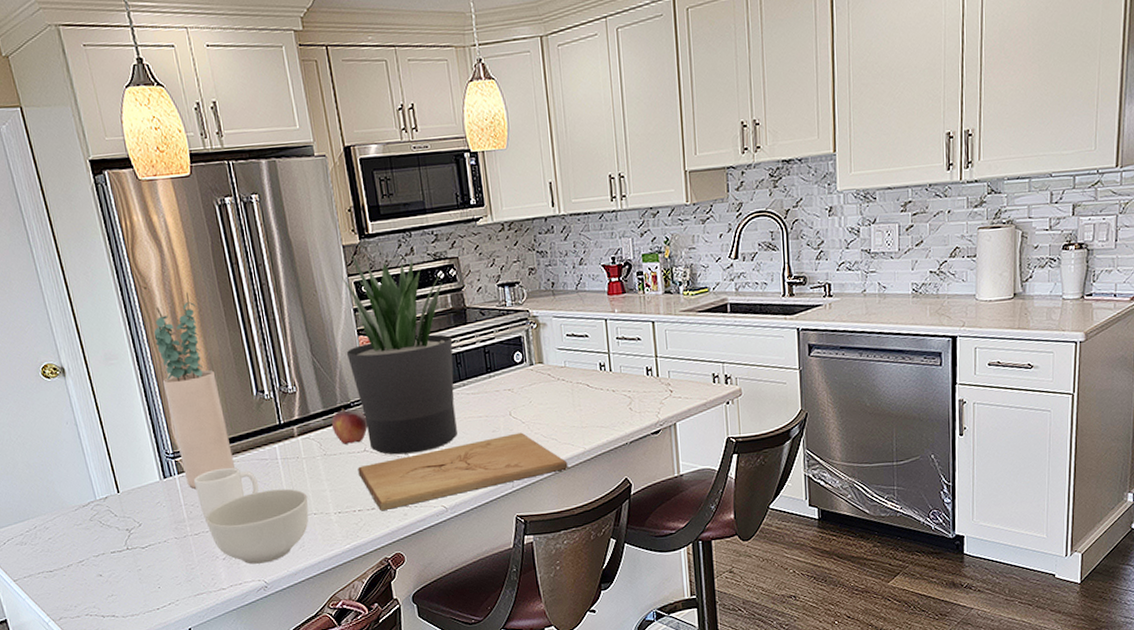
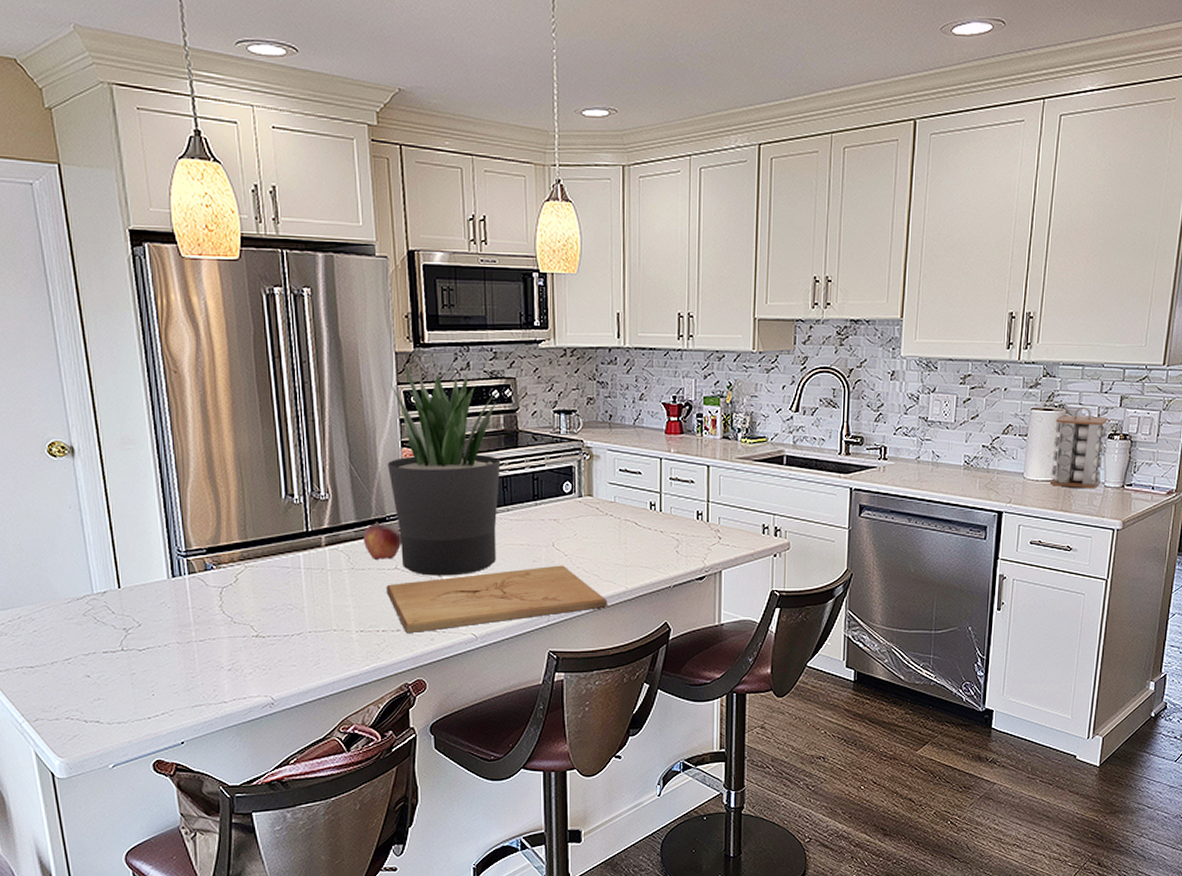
vase: present [153,291,236,489] -> none [179,381,254,591]
mug: present [193,467,259,519] -> none [205,572,276,626]
bowl: present [205,488,309,564] -> none [214,601,329,678]
spice rack: none [1004,219,1061,305] -> present [1050,406,1108,489]

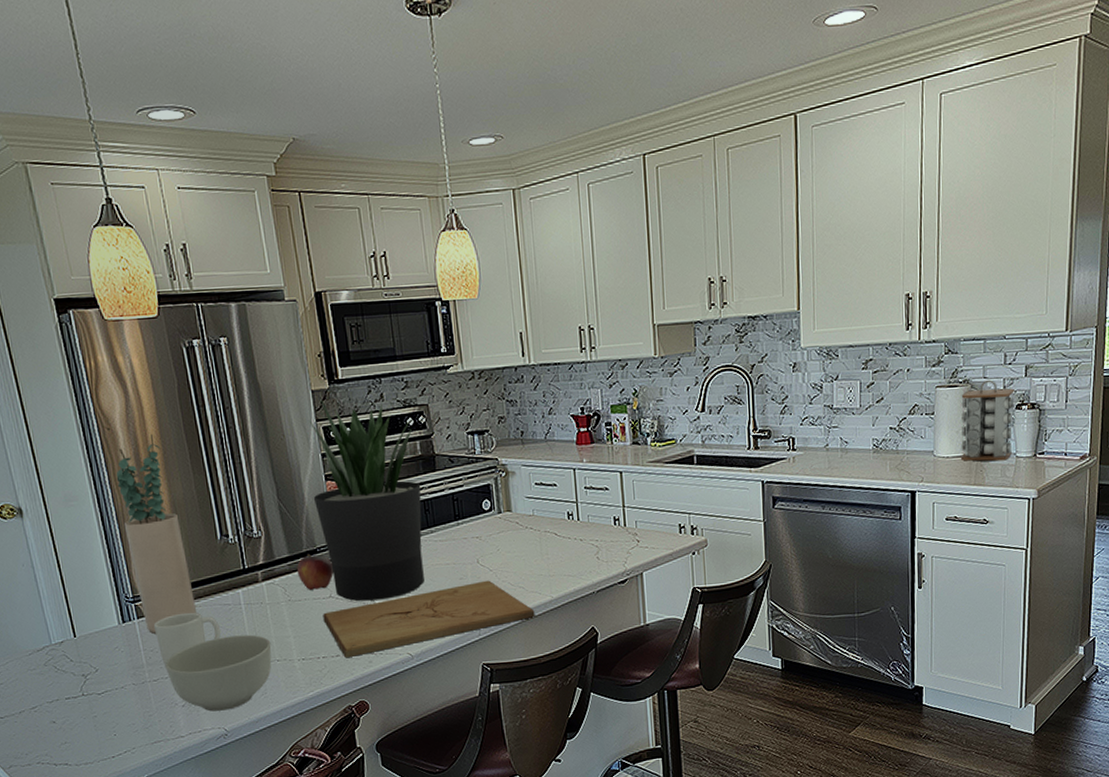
vase: none [179,381,254,591] -> present [115,433,198,634]
mug: none [205,572,276,626] -> present [153,612,221,665]
bowl: none [214,601,329,678] -> present [165,634,272,712]

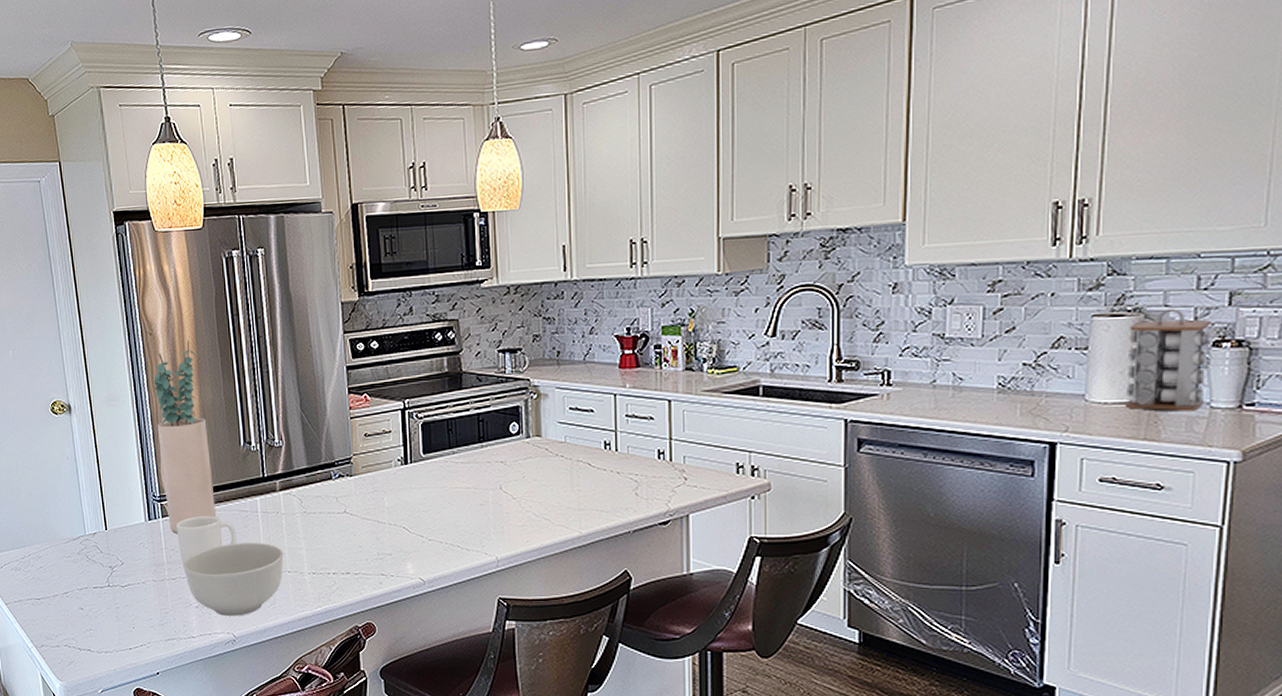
fruit: present [296,553,334,590] -> none [313,466,351,503]
planter: present [309,397,425,601] -> none [335,309,445,520]
cutting board: present [323,580,535,658] -> none [336,509,560,577]

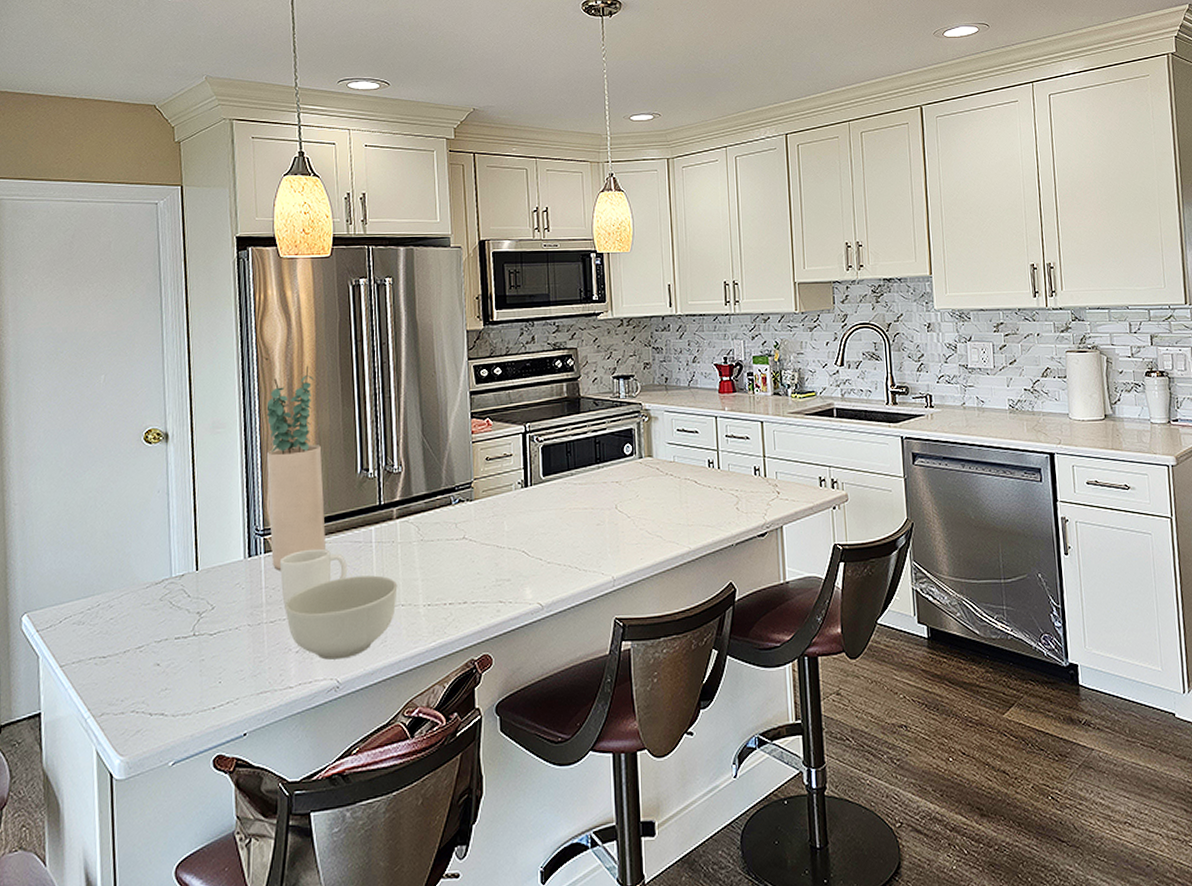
spice rack: present [1126,308,1211,412] -> none [1092,346,1147,427]

